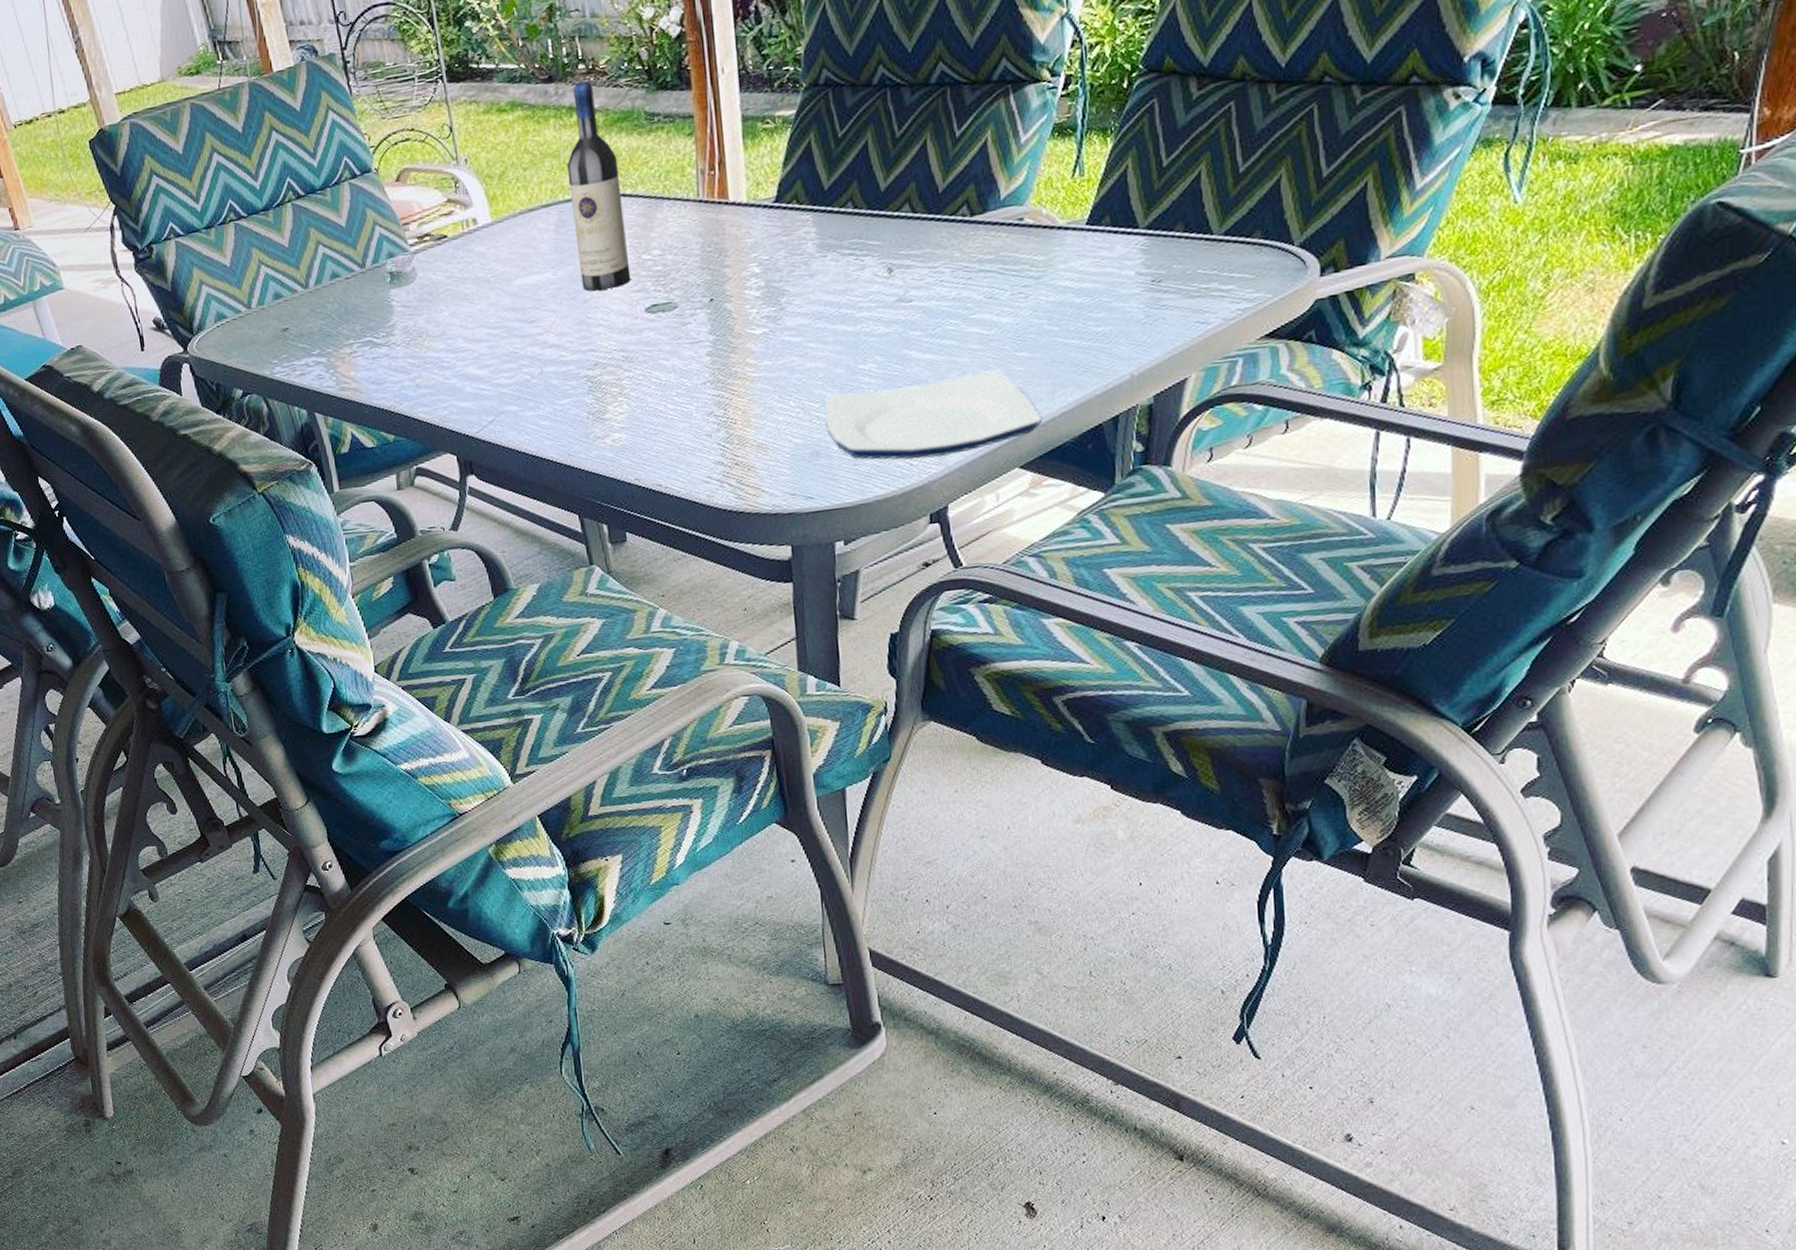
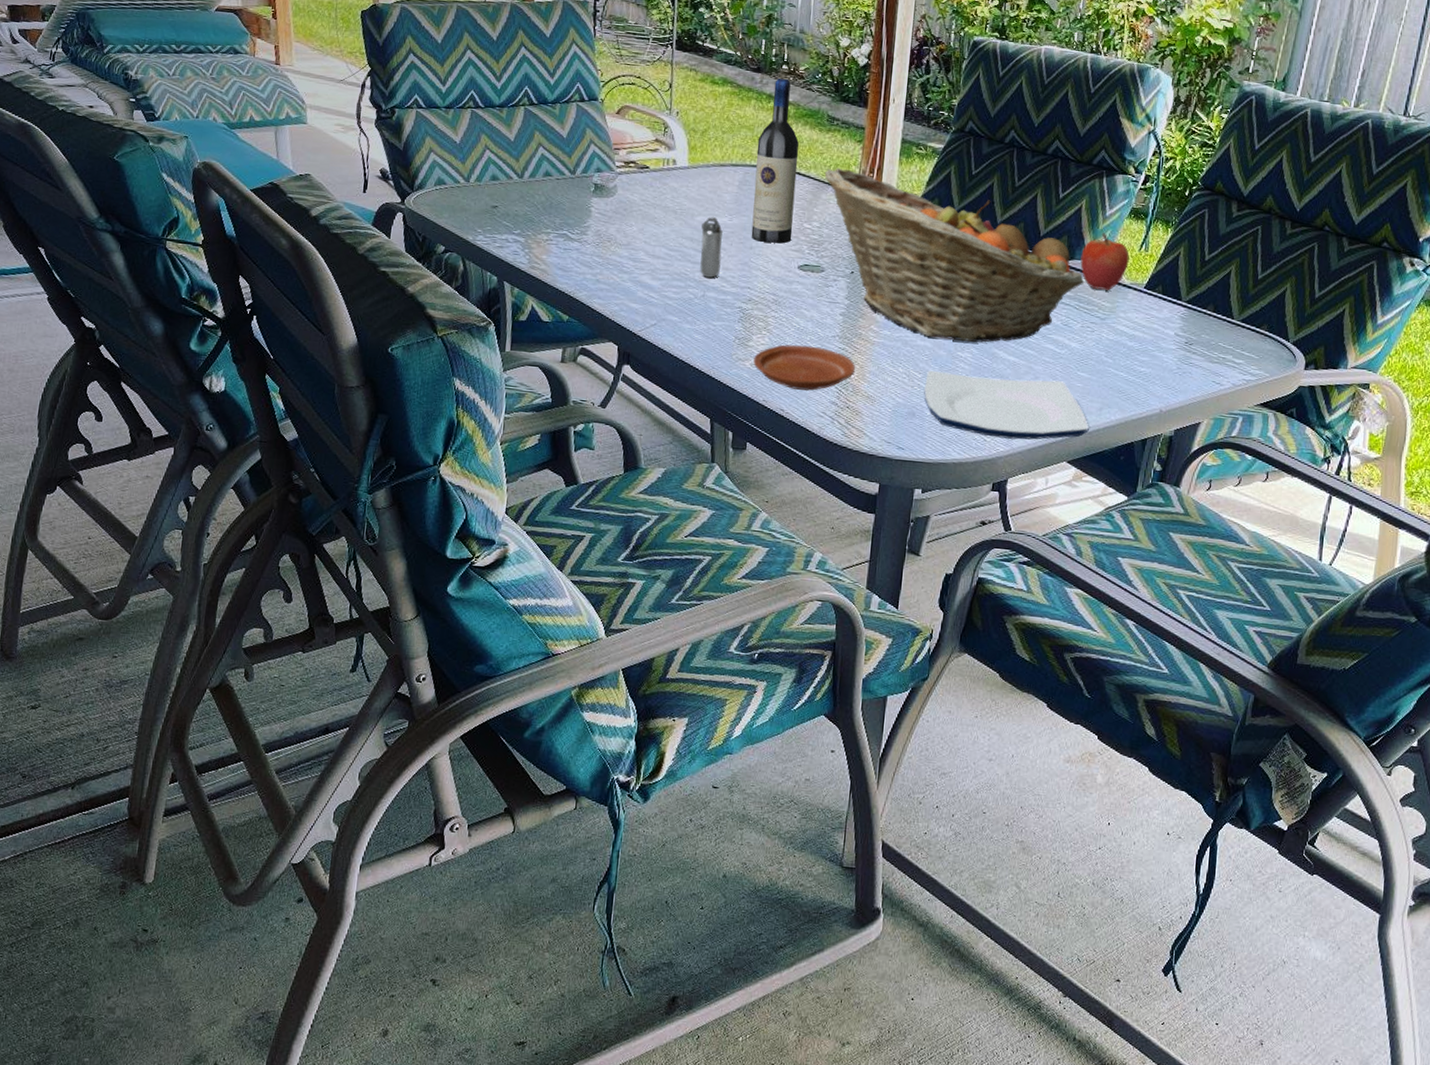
shaker: none [522,275,555,351] -> present [700,217,724,279]
plate: none [614,400,738,458] -> present [753,344,856,391]
fruit basket: none [654,163,1005,356] -> present [824,168,1084,343]
apple: none [995,166,1062,243] -> present [1080,233,1130,290]

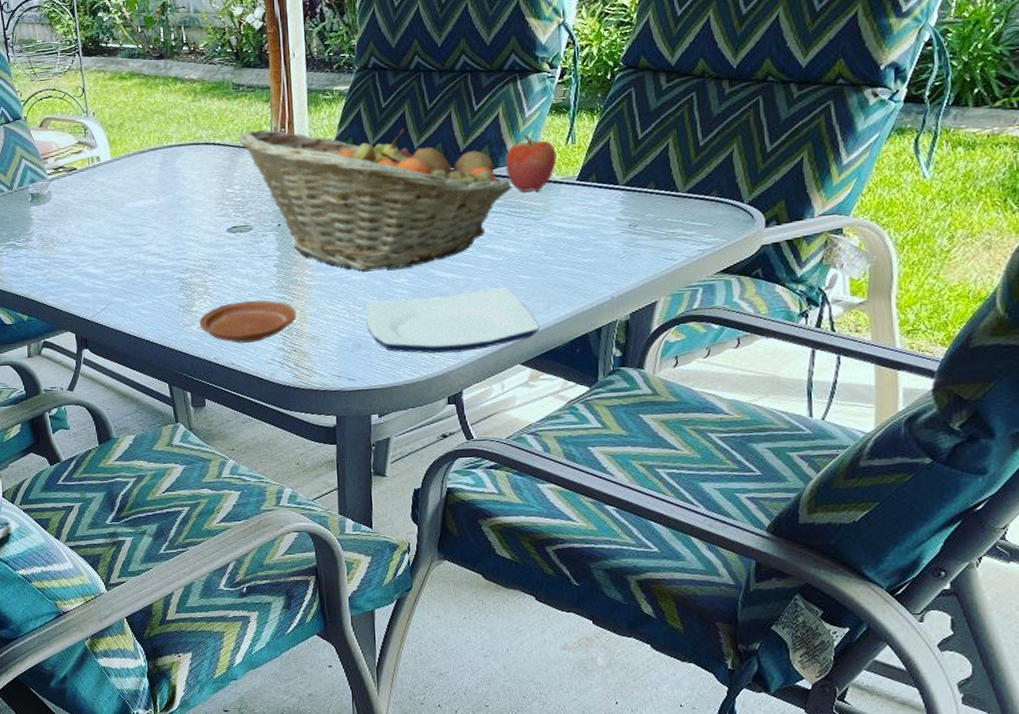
shaker: present [700,217,724,279] -> none [132,201,156,258]
wine bottle: present [751,78,799,244] -> none [171,58,217,214]

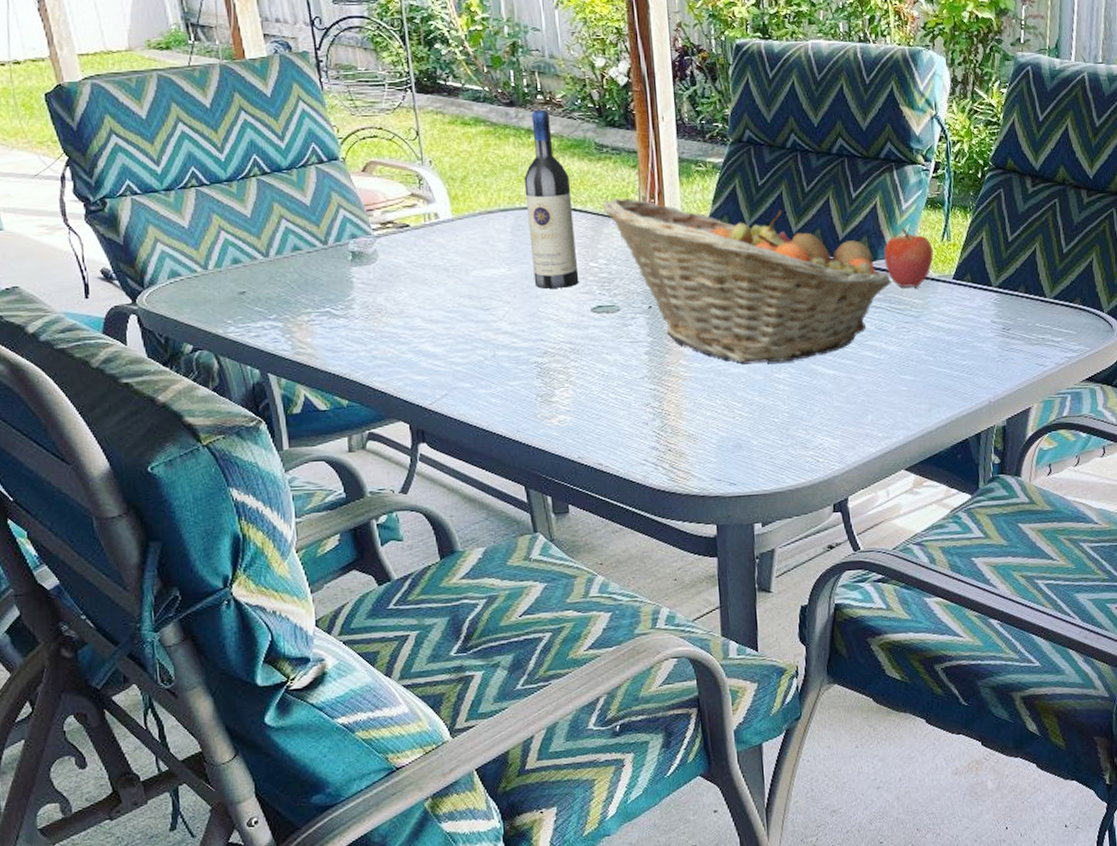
wine bottle: none [171,58,217,214] -> present [524,109,579,289]
plate: present [199,300,297,343] -> none [560,391,671,441]
plate: present [366,287,539,354] -> none [746,387,921,457]

